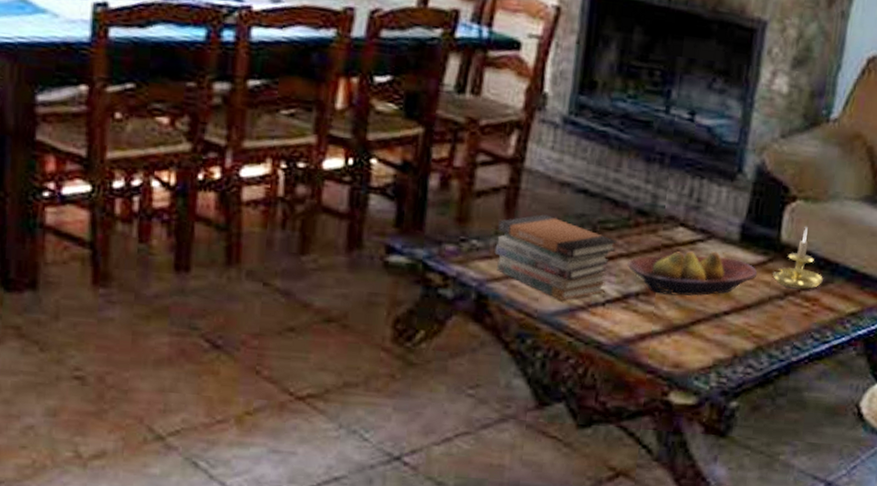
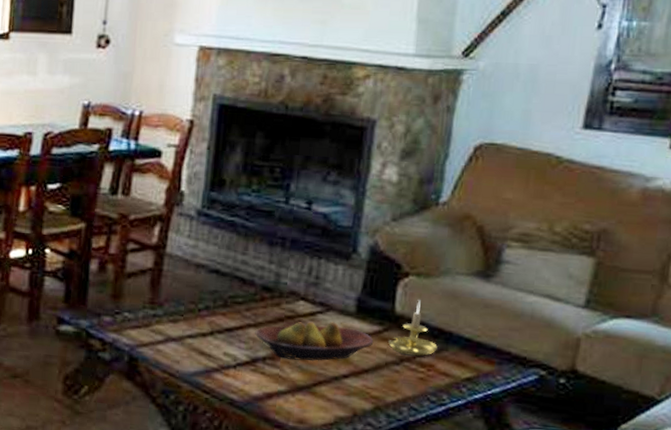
book stack: present [494,214,618,301] -> none [143,291,246,363]

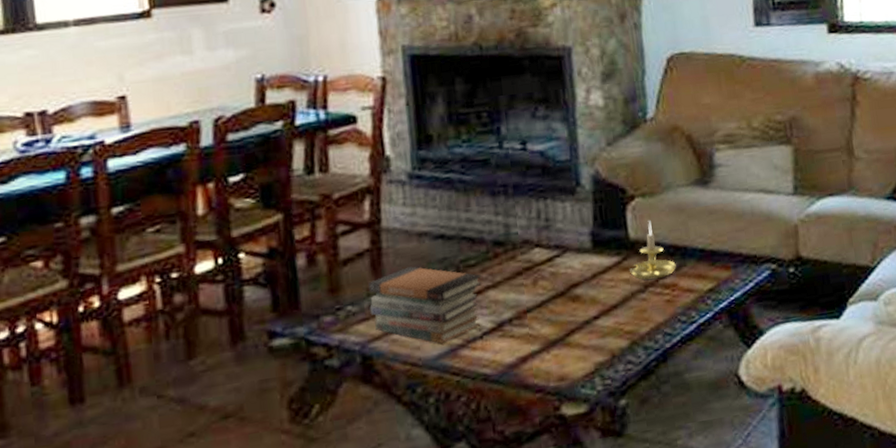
book stack: none [143,291,246,363] -> present [368,266,483,344]
fruit bowl: present [255,322,374,361] -> none [495,263,616,315]

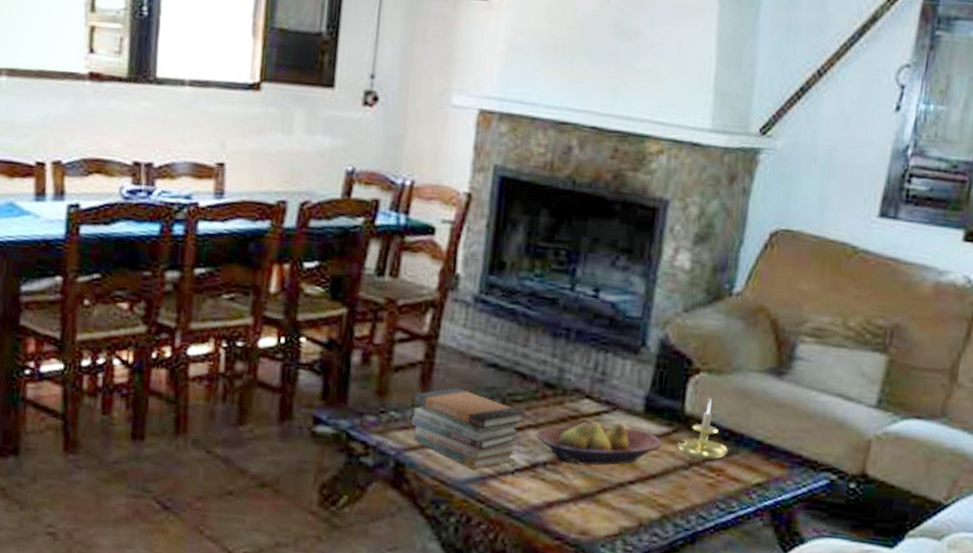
fruit bowl: none [495,263,616,315] -> present [535,422,662,466]

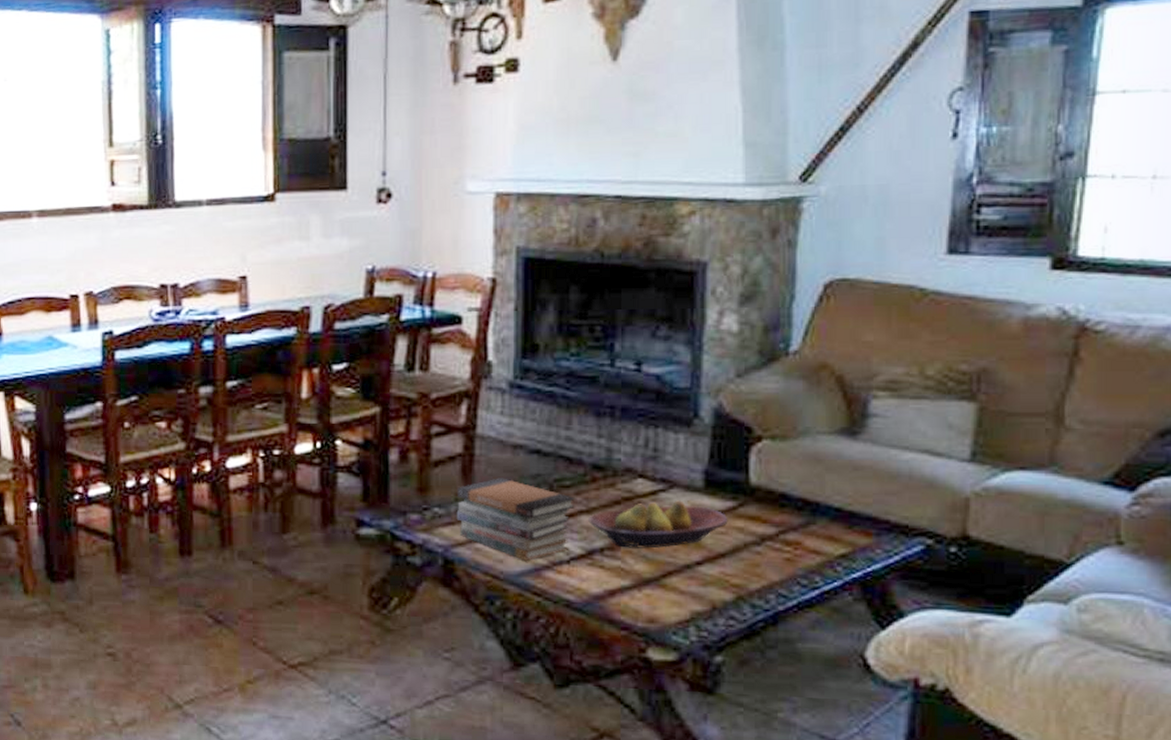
candle holder: present [676,399,728,461] -> none [744,467,803,533]

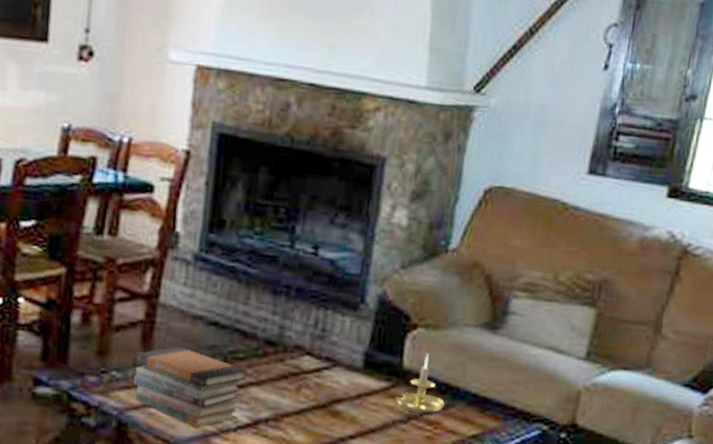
fruit bowl: present [588,500,728,549] -> none [257,378,381,421]
candle holder: none [744,467,803,533] -> present [395,354,445,414]

